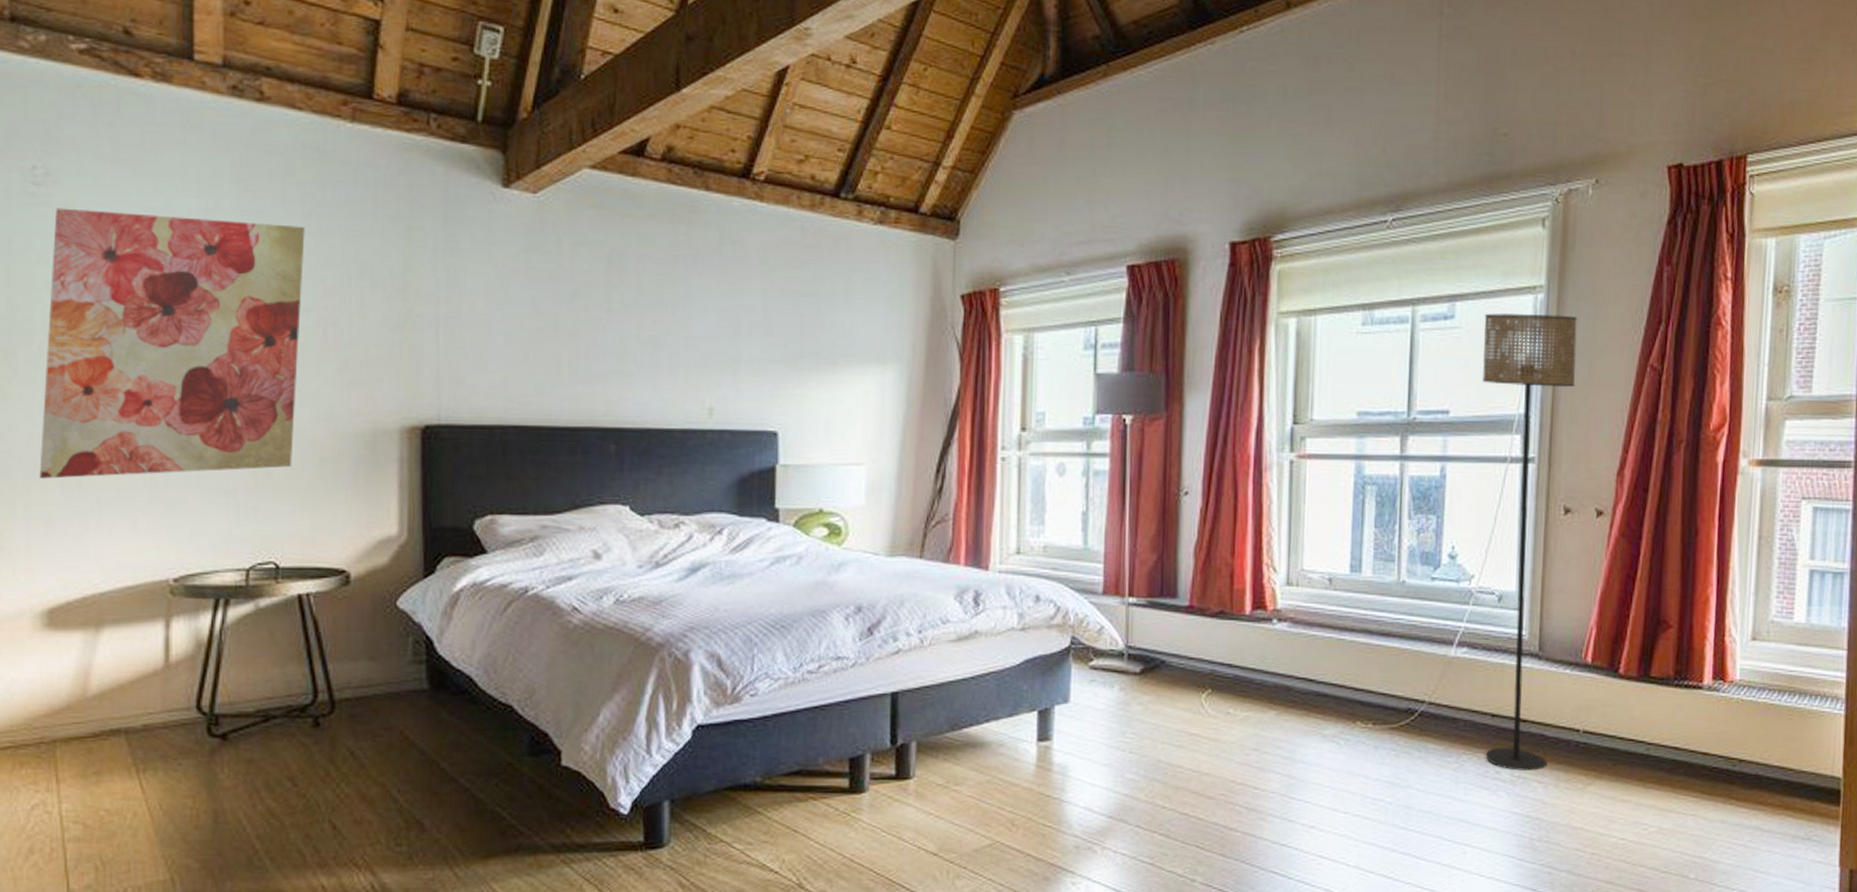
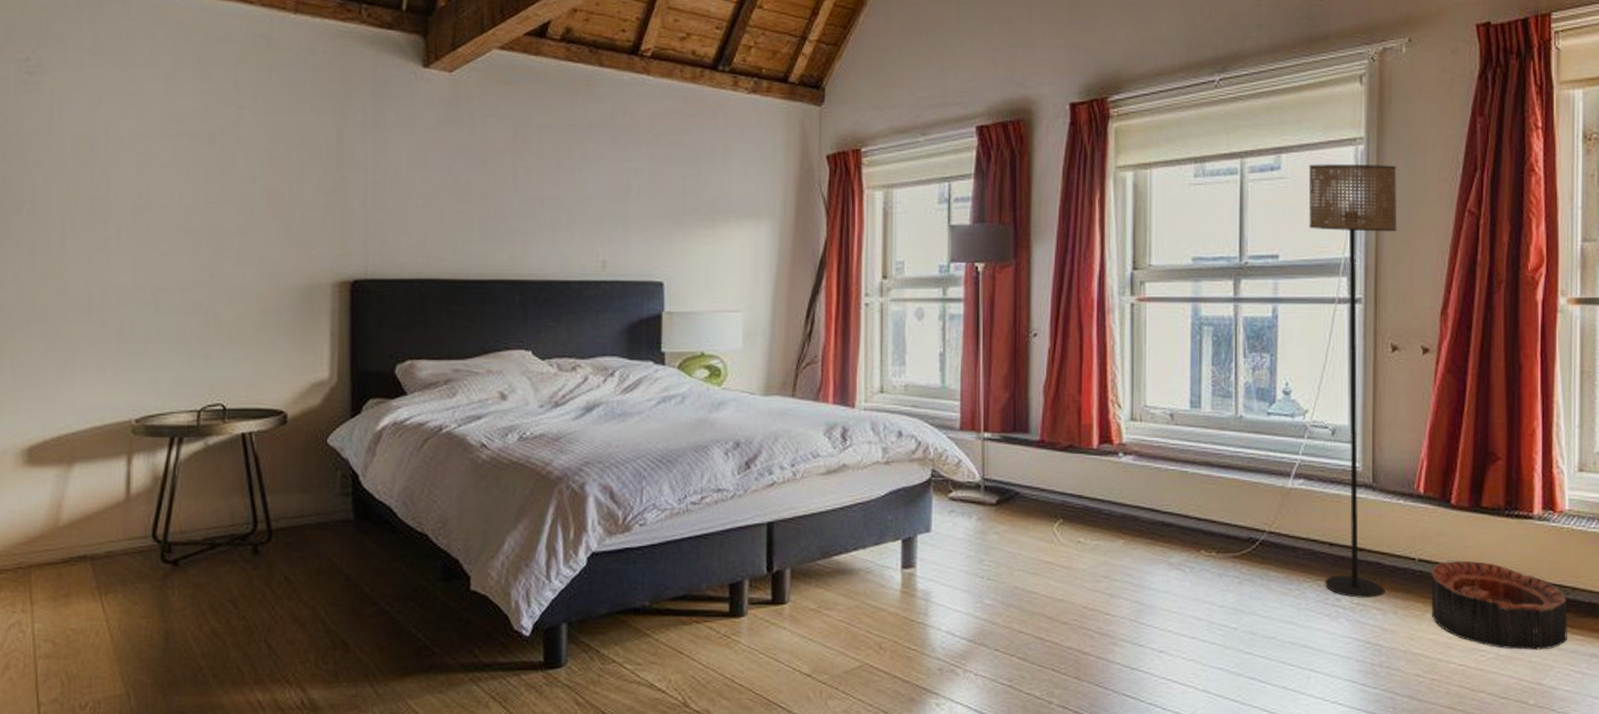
wall art: present [39,208,305,479] -> none [24,93,254,331]
basket: none [1594,732,1733,823] -> present [1431,561,1567,650]

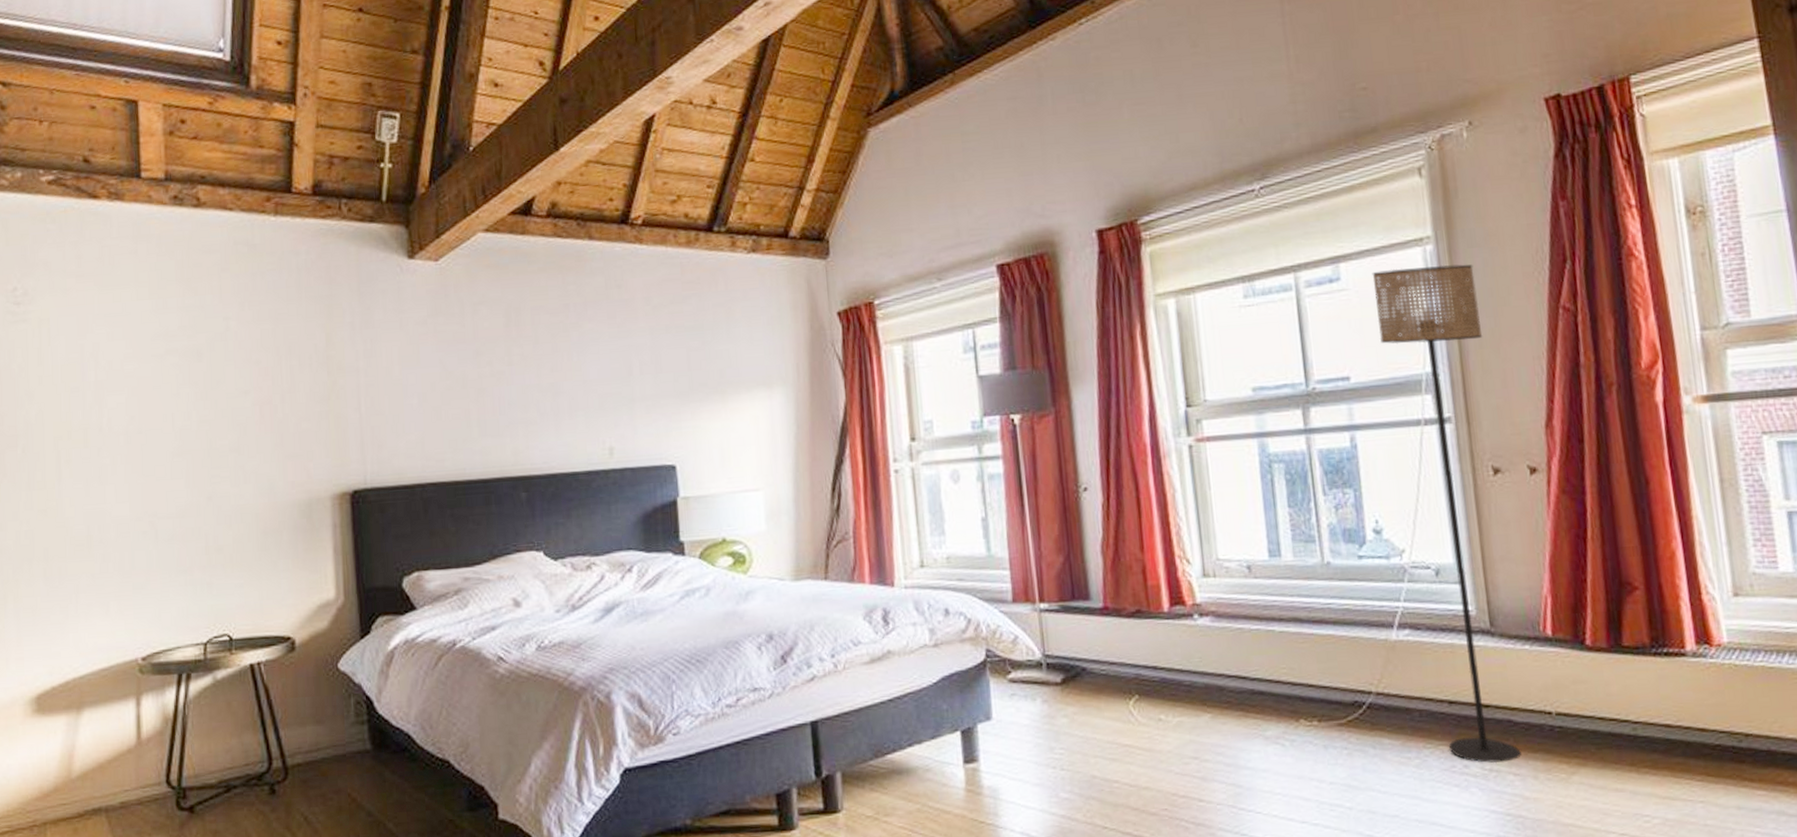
basket: present [1431,561,1567,650] -> none [1573,710,1747,812]

